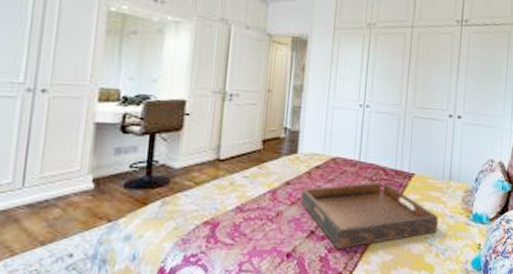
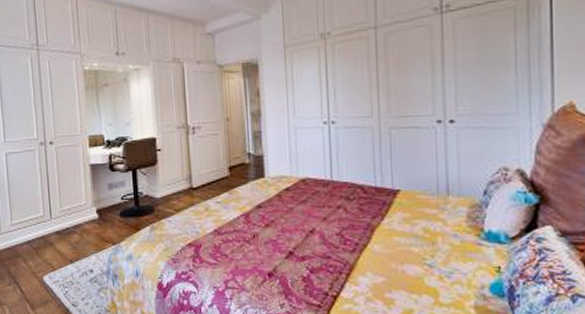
serving tray: present [300,182,438,249] -> none [274,201,437,269]

